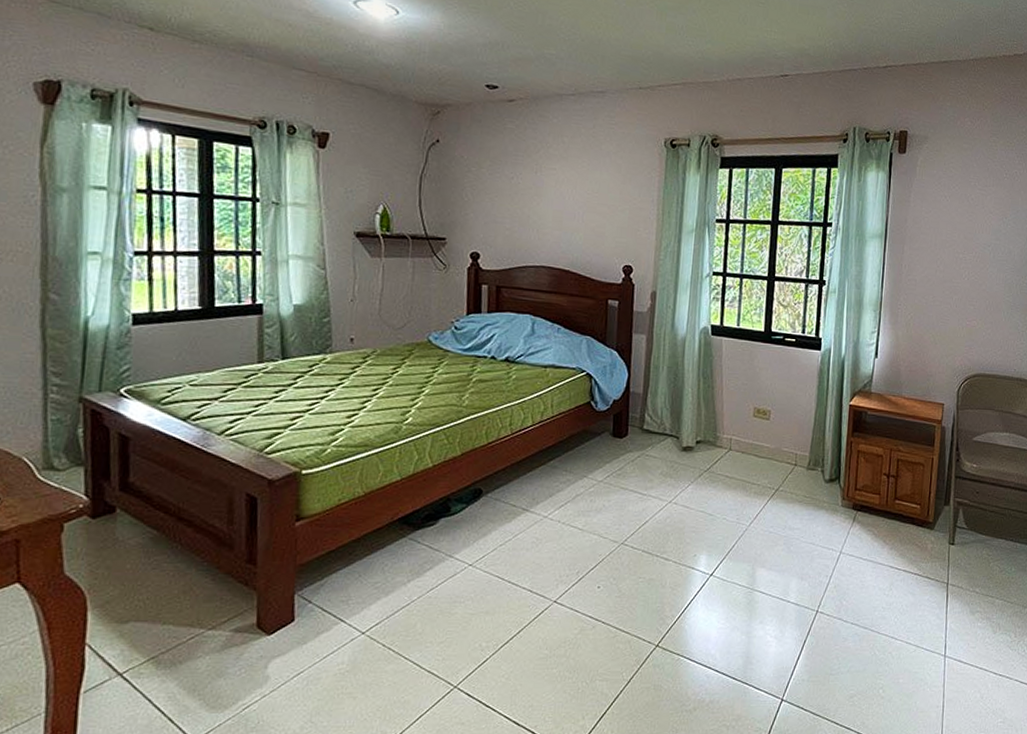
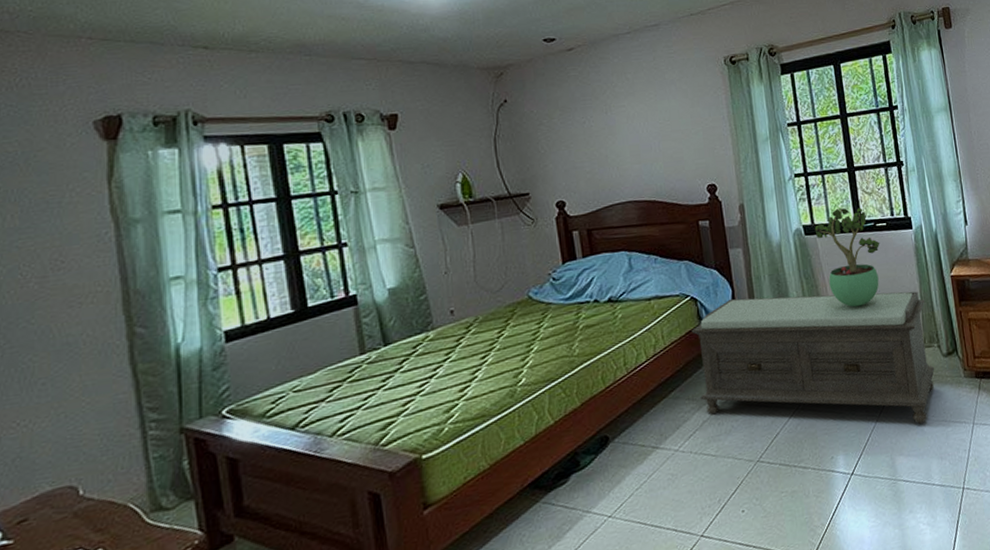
bench: none [578,382,818,541] -> present [691,291,935,424]
potted plant: none [722,314,785,416] -> present [814,207,880,308]

